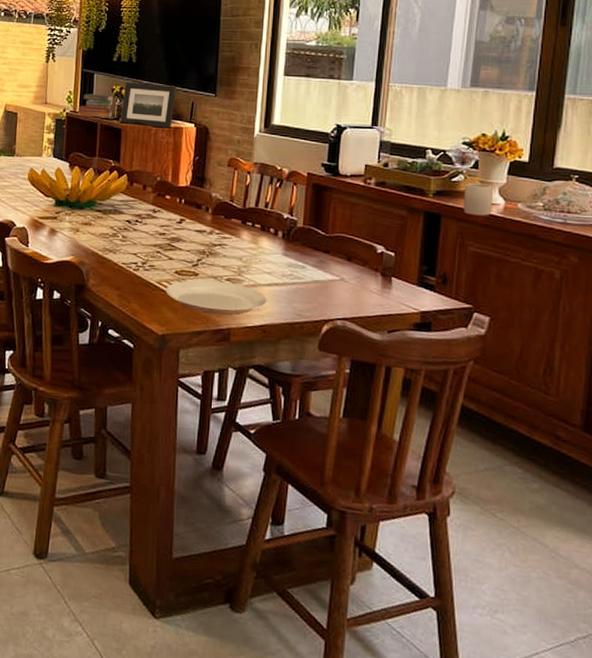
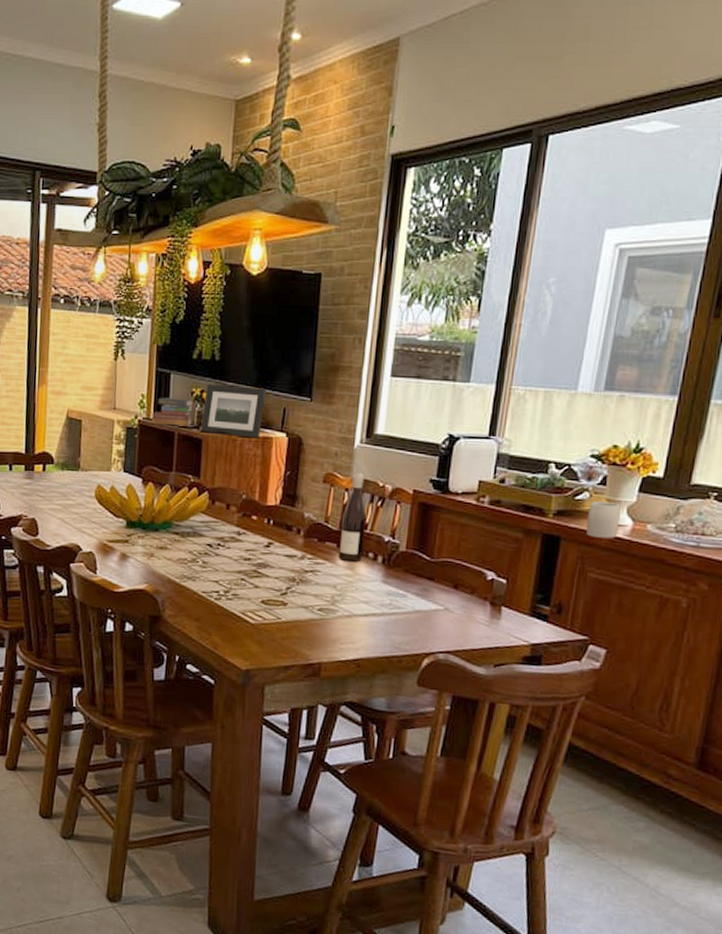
plate: present [166,279,267,314] -> none [250,609,363,648]
bottle: none [243,157,267,236] -> present [338,472,367,562]

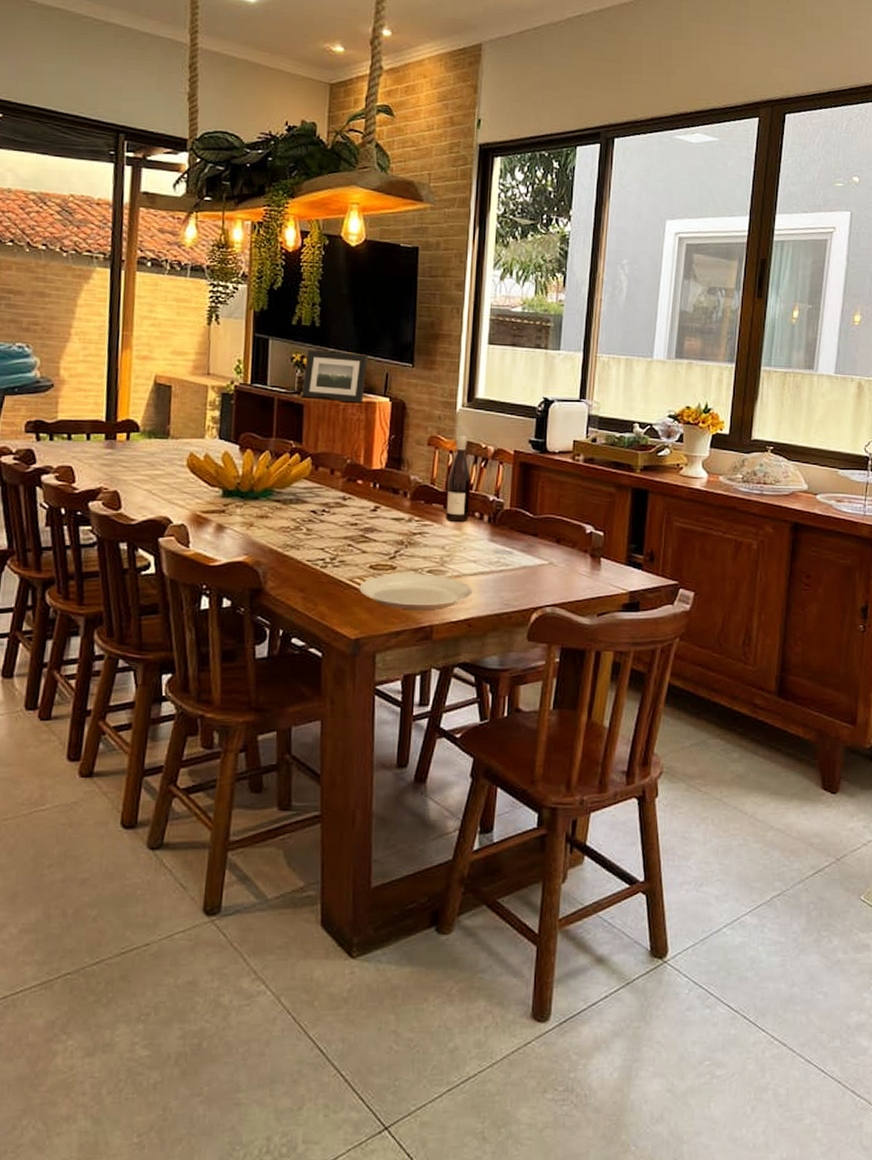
books: present [151,397,193,427] -> none [249,362,293,392]
plate: none [250,609,363,648] -> present [359,573,473,610]
mug: present [586,501,621,539] -> none [670,456,696,490]

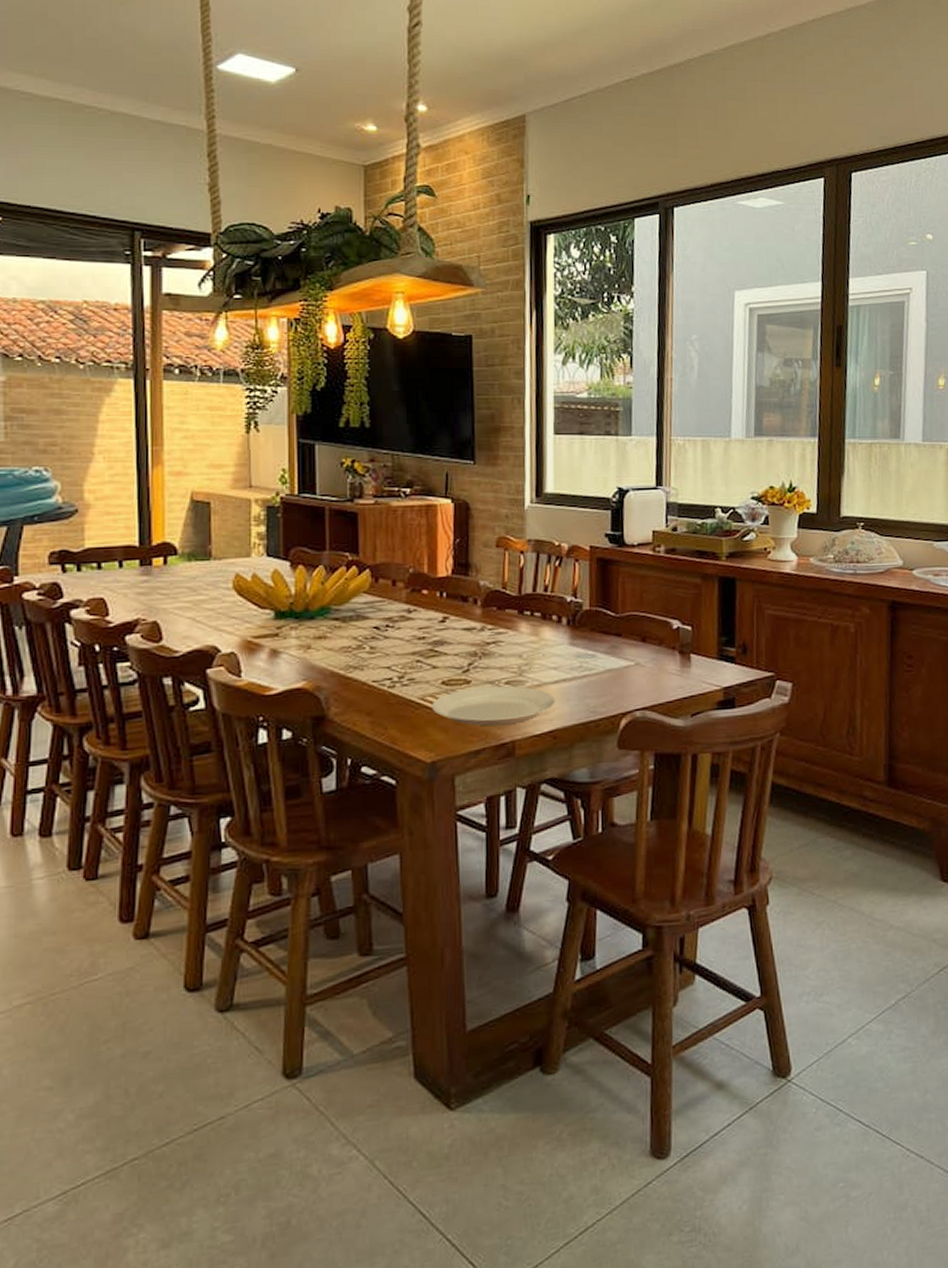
picture frame: present [302,350,368,403] -> none [355,453,425,507]
bottle: present [445,435,471,522] -> none [520,533,546,627]

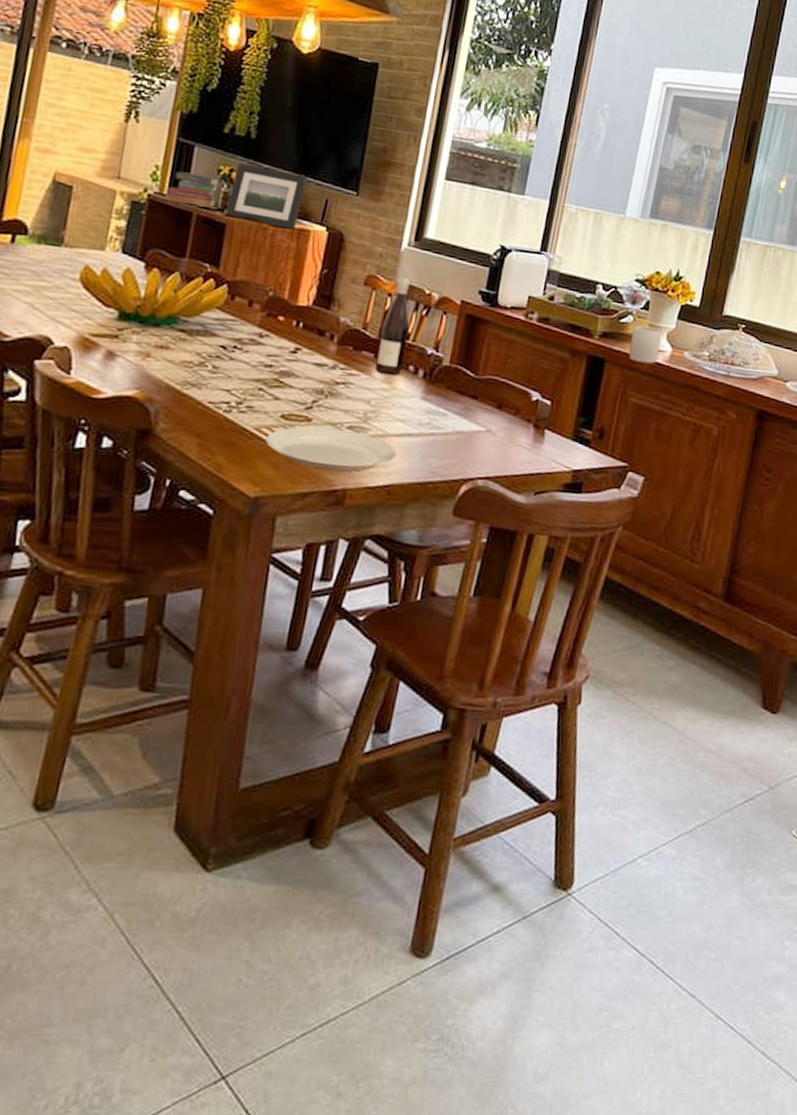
books: none [296,470,344,501] -> present [164,171,219,208]
picture frame: none [355,453,425,507] -> present [225,163,308,230]
bottle: none [520,533,546,627] -> present [375,276,410,375]
mug: none [757,539,786,575] -> present [629,325,661,364]

